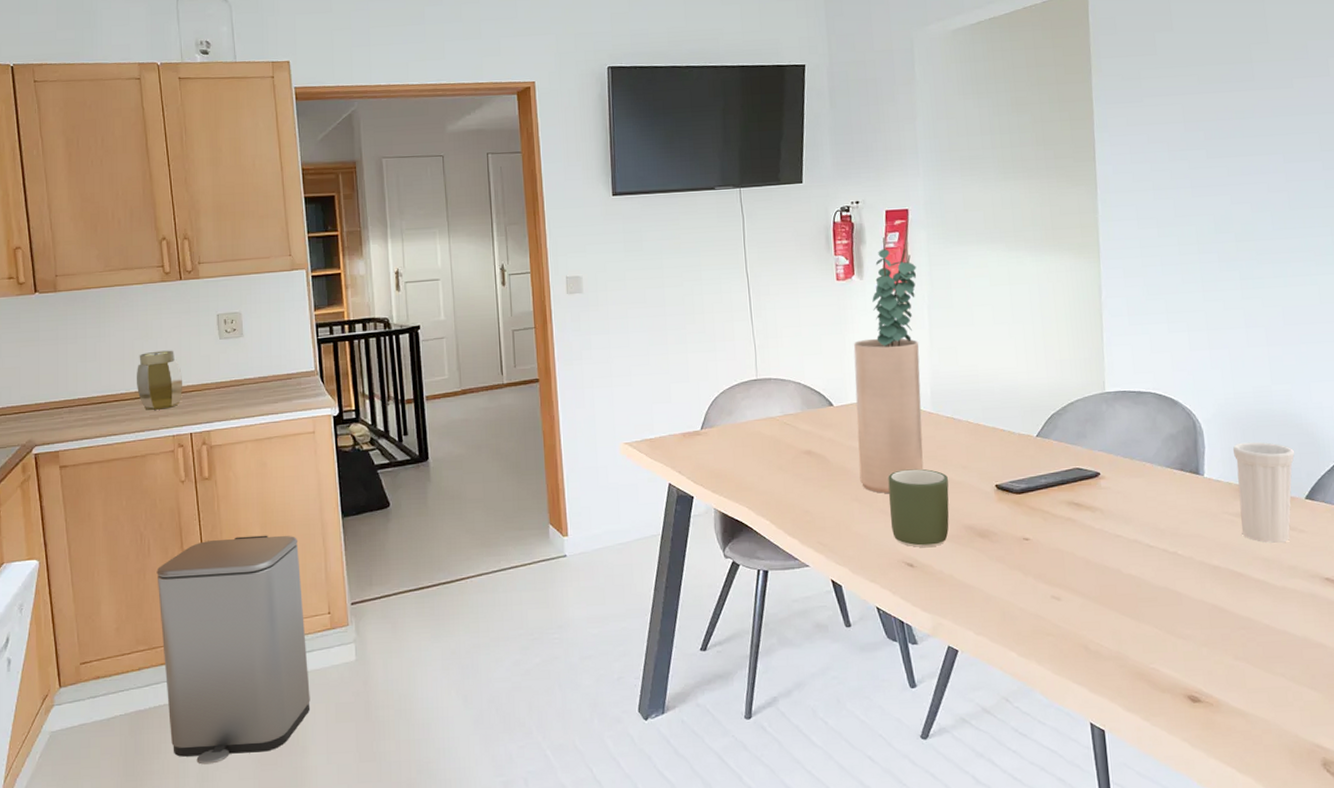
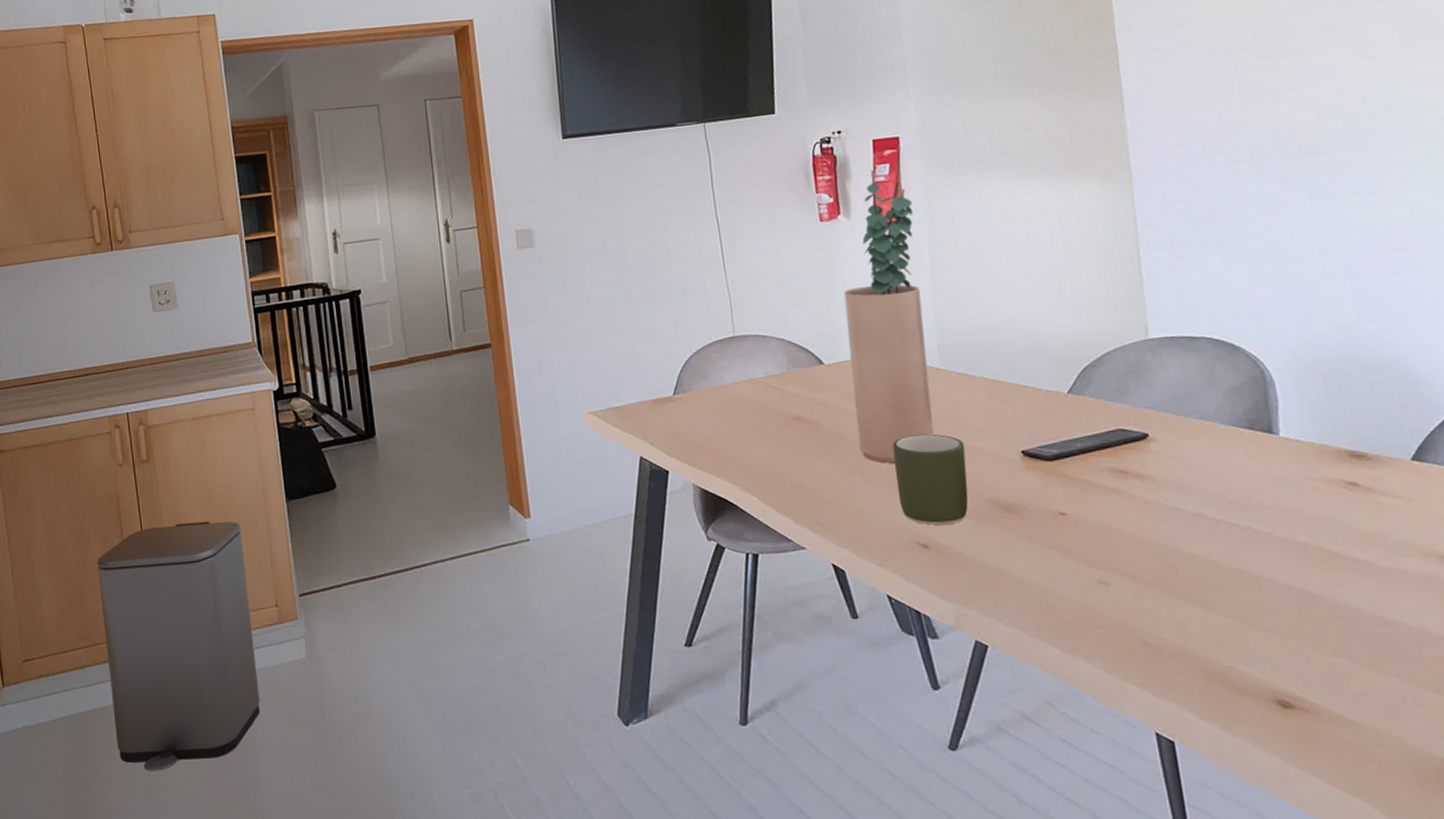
jar: present [136,350,182,410] -> none [70,325,117,390]
cup: present [1233,441,1294,544] -> none [1314,392,1395,516]

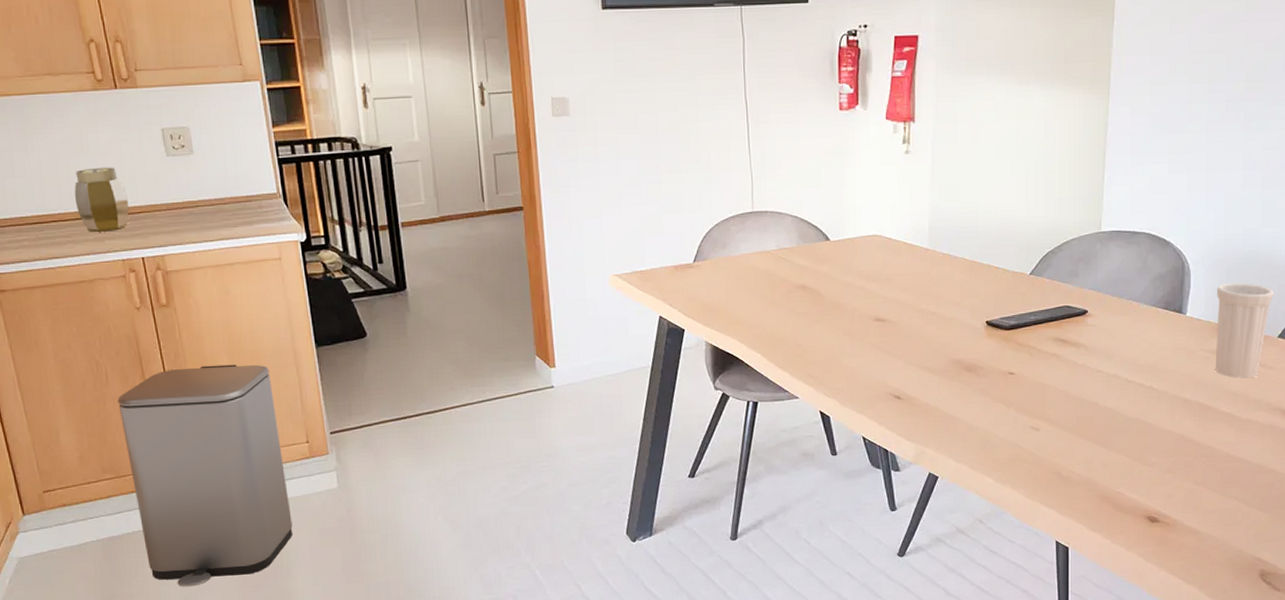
jar: none [70,325,117,390] -> present [74,167,129,232]
vase: present [843,170,934,463] -> none [852,65,923,328]
mug: present [892,434,969,526] -> none [881,304,940,381]
cup: none [1314,392,1395,516] -> present [1215,282,1273,379]

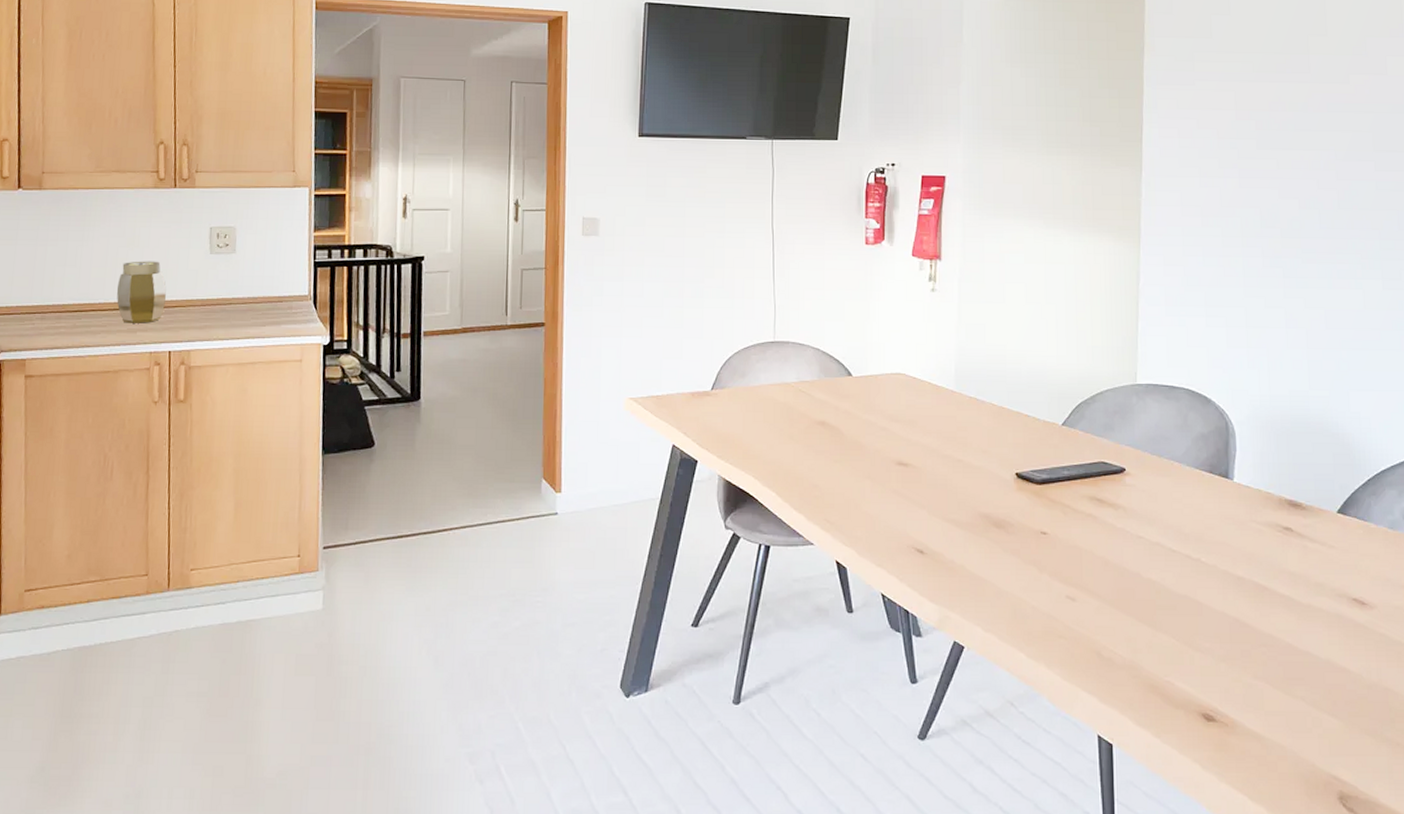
pedal bin: present [117,364,293,587] -> none [114,466,273,711]
cup: present [1215,282,1273,379] -> none [1266,448,1328,558]

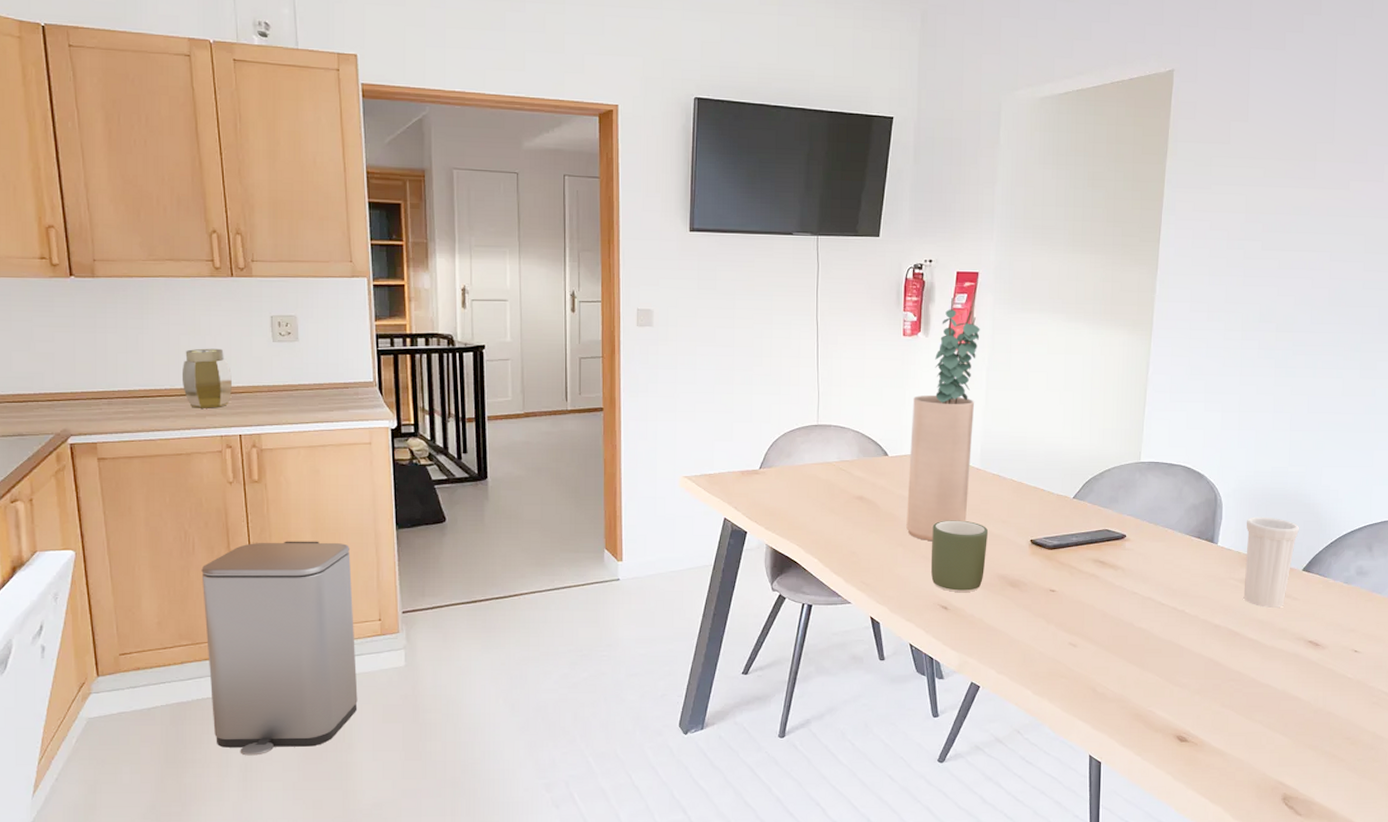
pedal bin: none [114,466,273,711] -> present [201,541,358,756]
vase: none [874,203,949,473] -> present [906,298,980,540]
mug: none [904,449,966,534] -> present [931,520,988,593]
cup: none [1266,448,1328,558] -> present [1243,517,1299,609]

